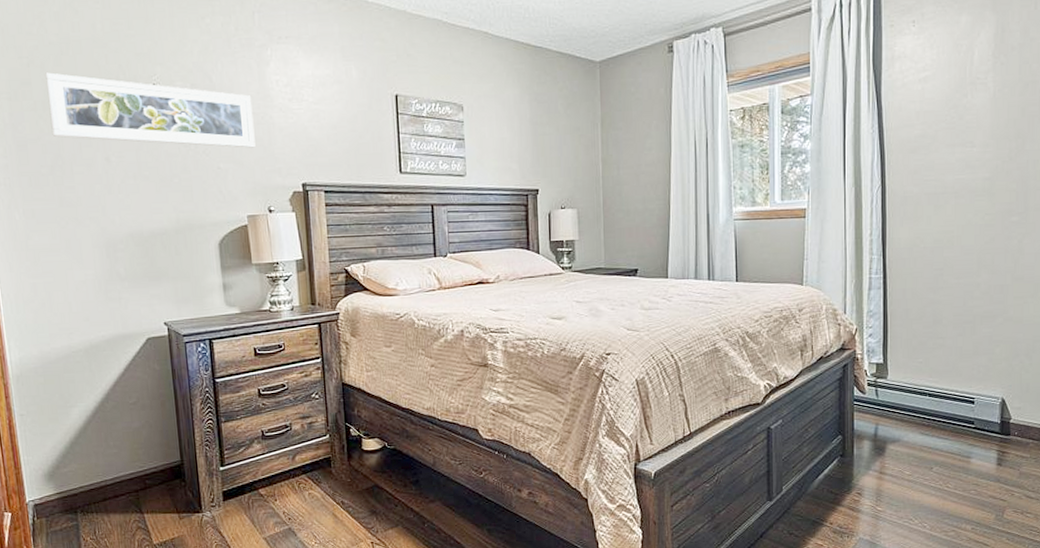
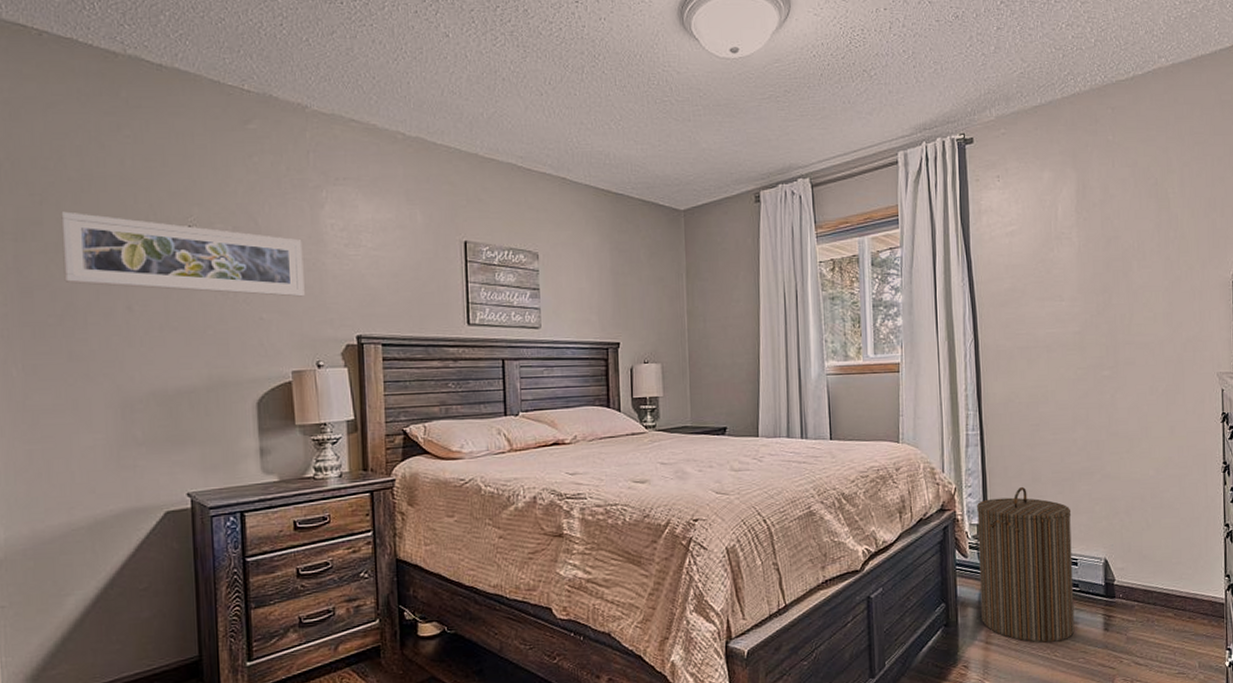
laundry hamper: none [877,328,971,475] -> present [977,486,1075,643]

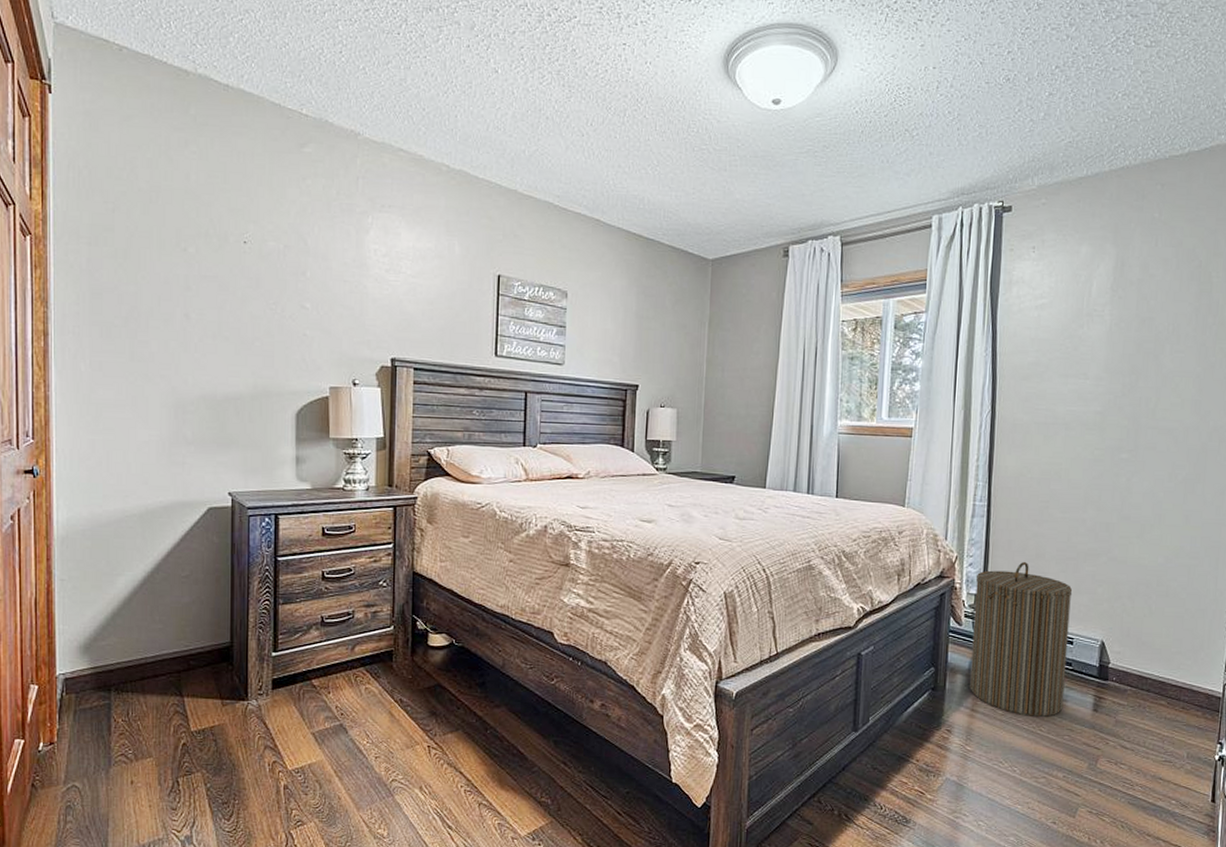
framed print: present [61,211,305,297] -> none [130,220,347,317]

